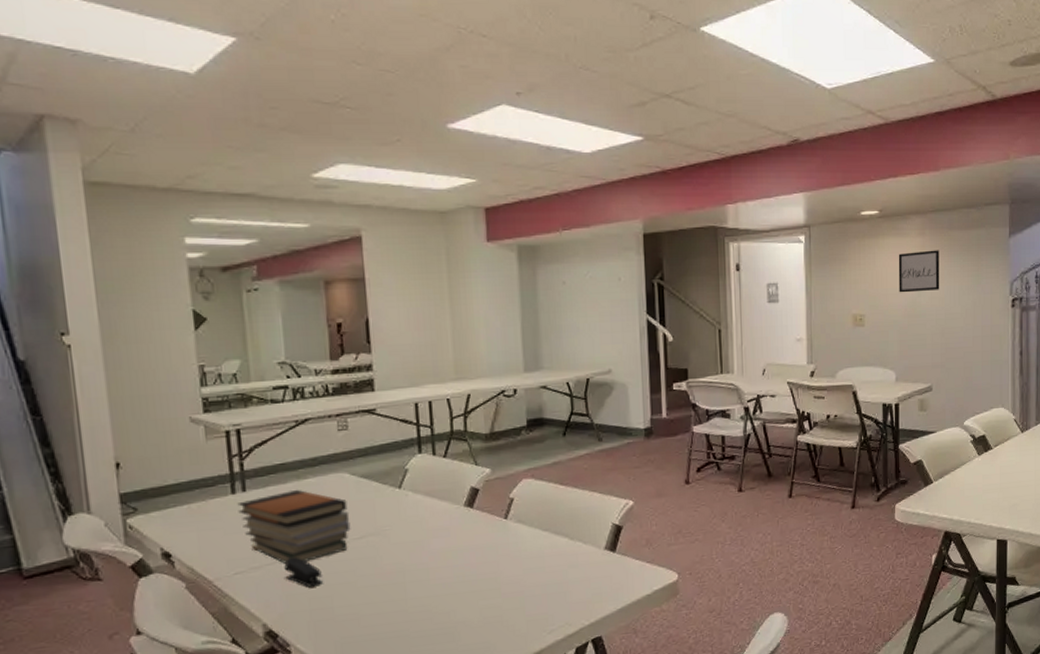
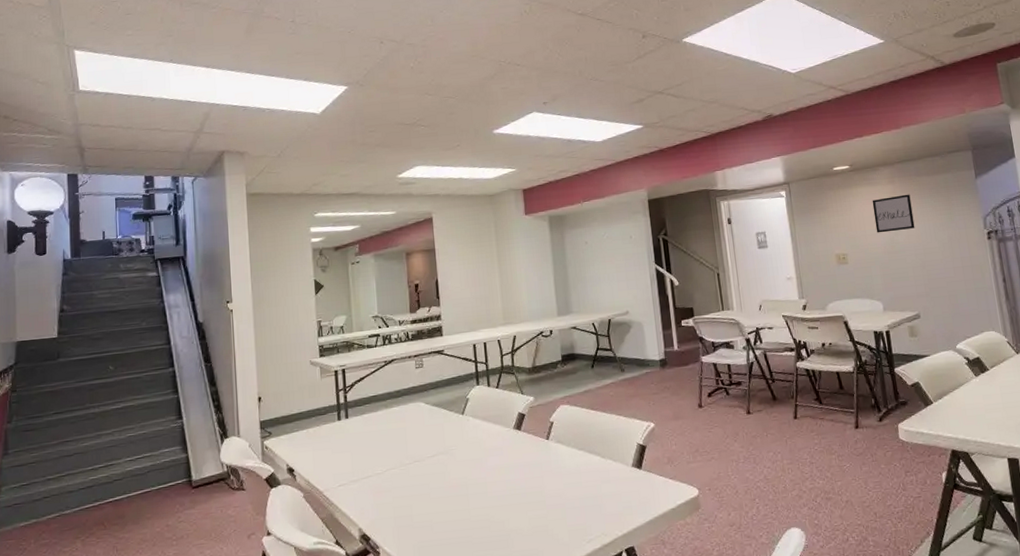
book stack: present [237,489,351,564] -> none [342,416,426,478]
stapler: present [284,557,322,587] -> none [375,472,404,498]

